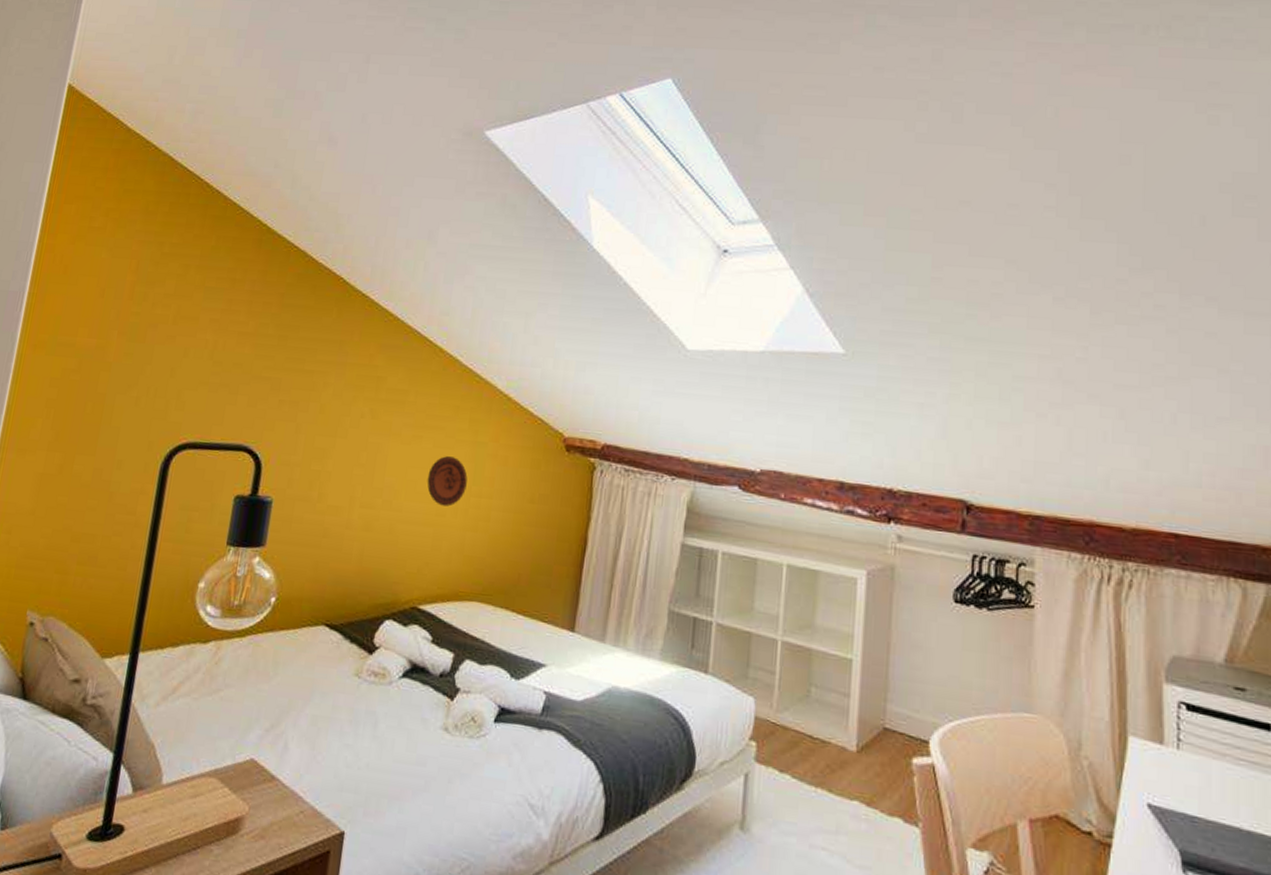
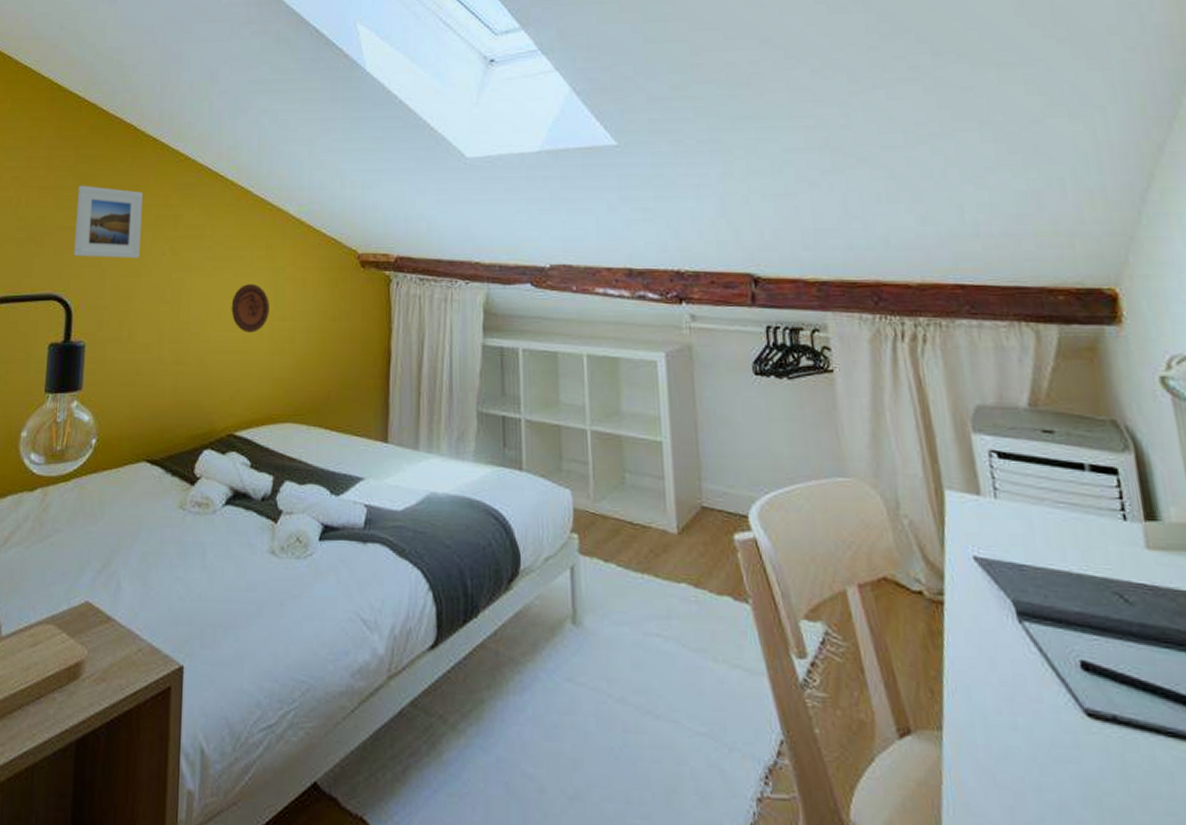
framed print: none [268,335,346,417] -> present [74,185,143,258]

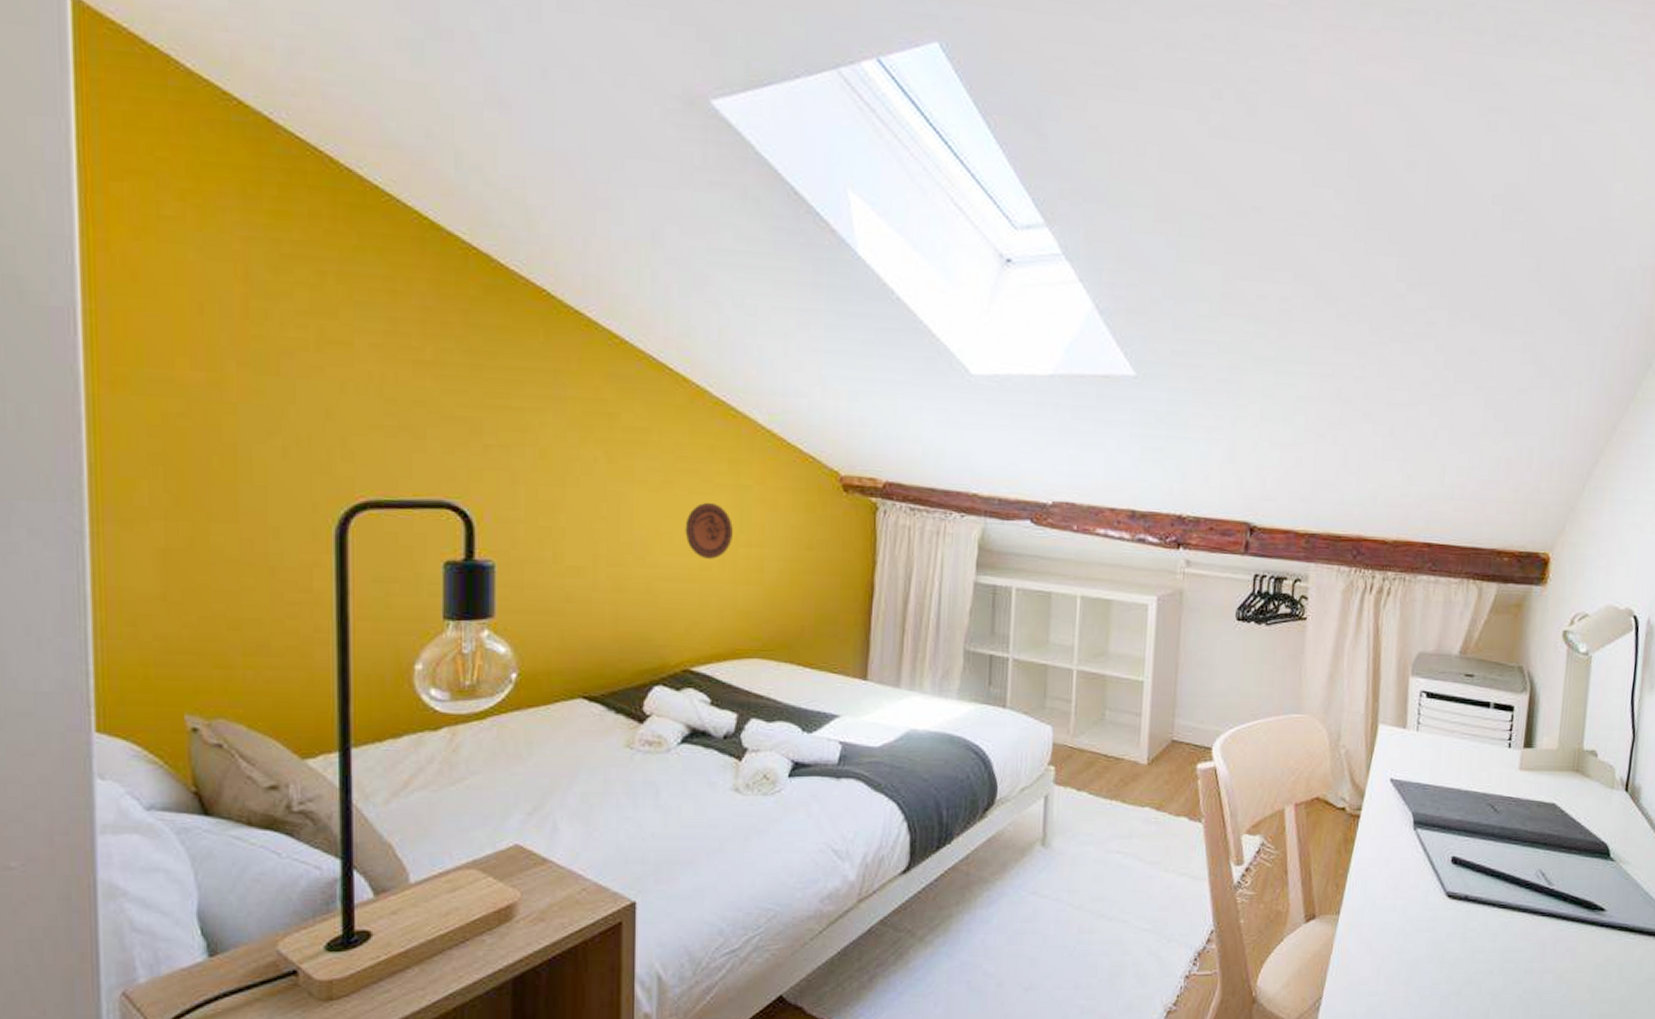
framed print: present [74,185,143,258] -> none [471,363,563,463]

